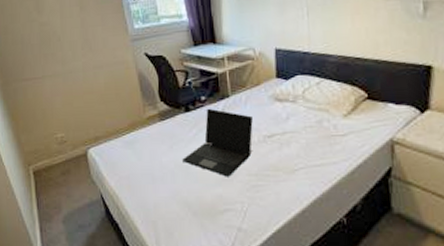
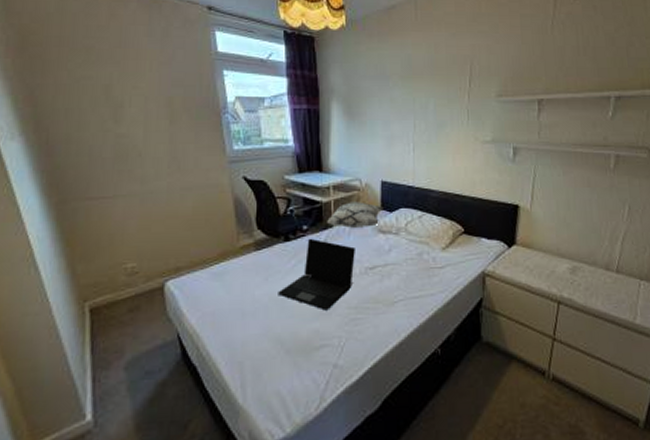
decorative pillow: none [224,71,279,97] -> present [327,202,383,228]

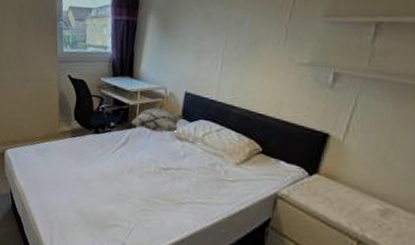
laptop: present [278,238,355,311] -> none [84,134,153,197]

